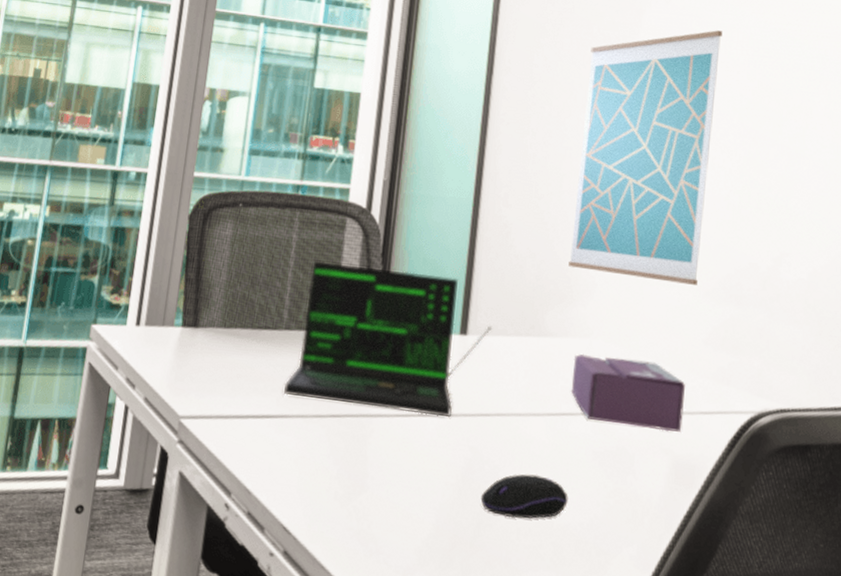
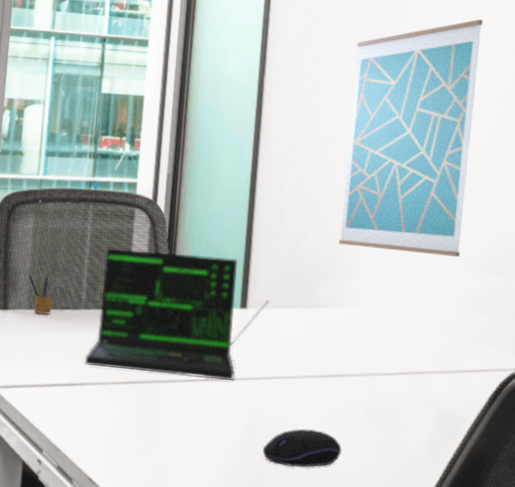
pencil box: none [224,286,258,335] -> present [29,273,59,314]
tissue box: present [571,353,685,432] -> none [343,322,449,389]

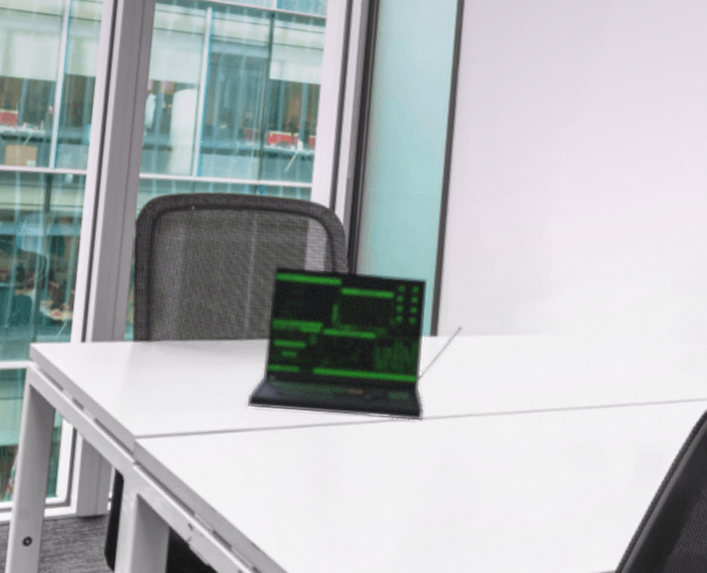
pencil box: present [29,273,59,314] -> none [178,295,216,346]
computer mouse: present [262,428,342,468] -> none [454,472,540,517]
wall art: present [339,19,483,257] -> none [538,18,688,277]

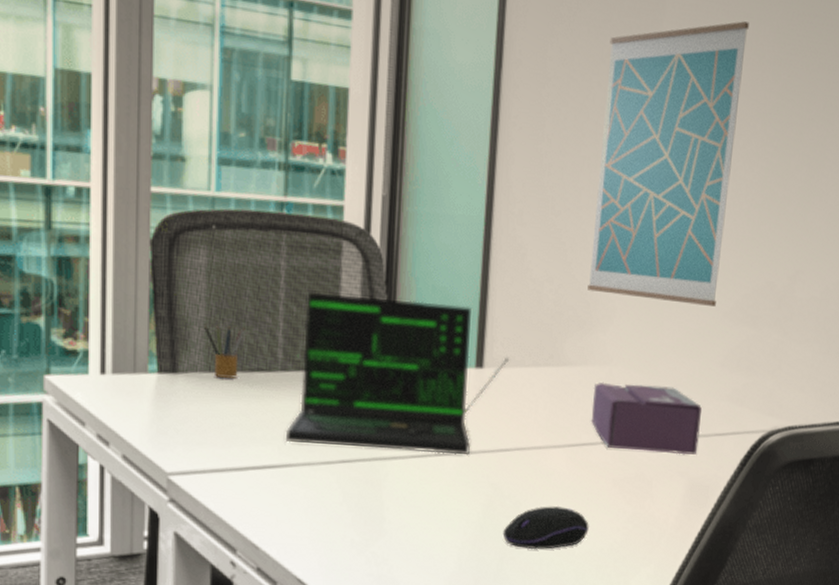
pencil box: none [178,295,216,346] -> present [204,324,245,378]
computer mouse: none [454,472,540,517] -> present [503,506,589,550]
wall art: none [538,18,688,277] -> present [587,21,749,306]
tissue box: none [542,350,652,422] -> present [591,382,702,455]

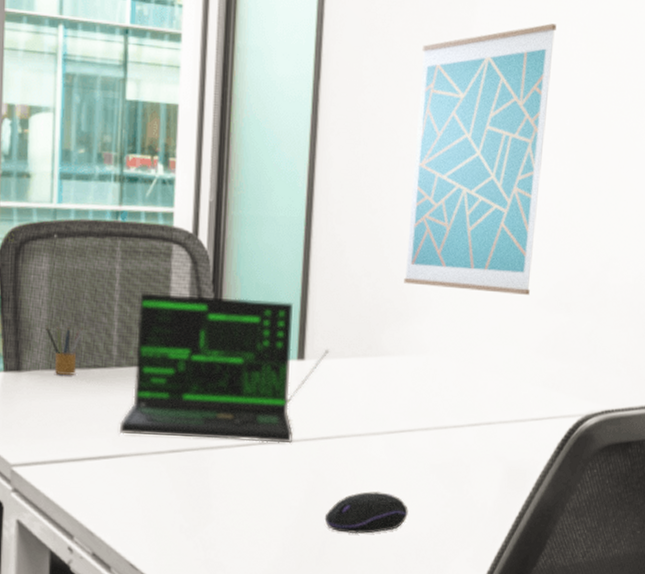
tissue box: present [591,382,702,455] -> none [409,370,518,440]

